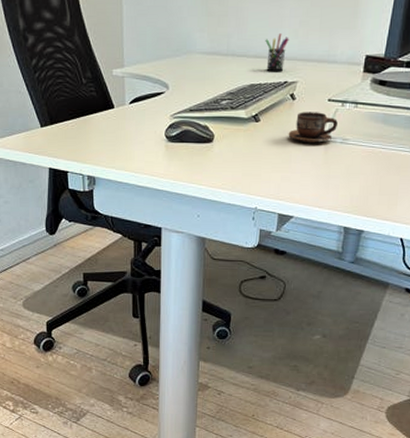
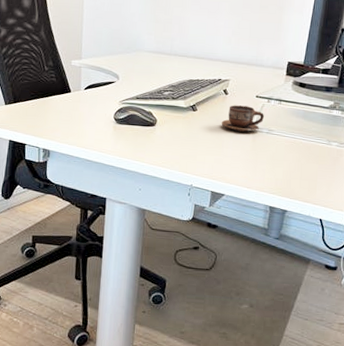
pen holder: present [265,34,289,72] -> none [203,40,224,71]

